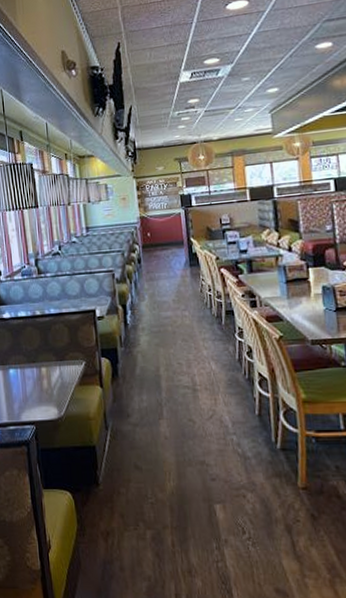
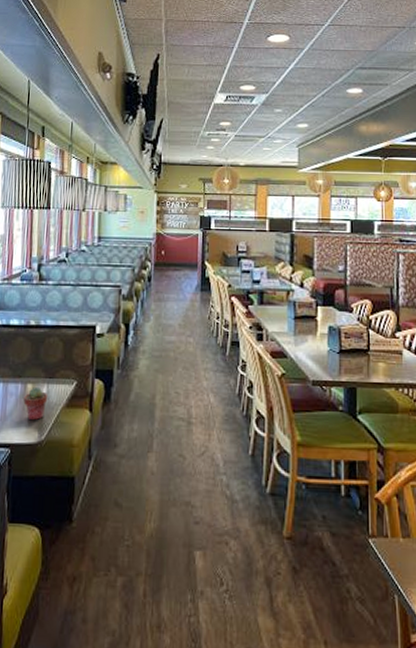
potted succulent: none [40,369,62,400] -> present [23,386,48,421]

